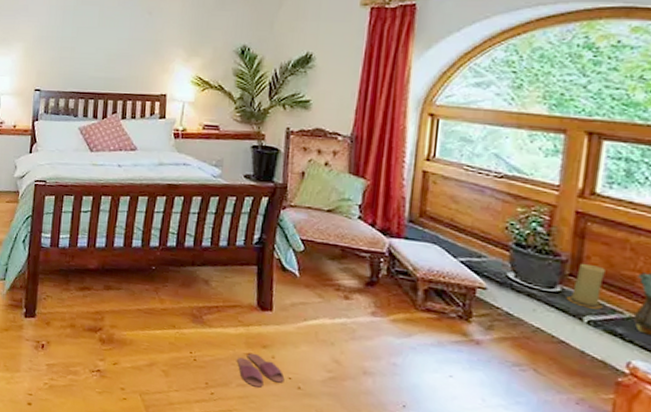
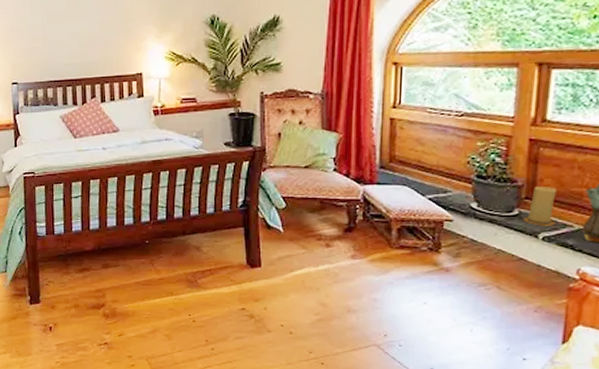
slippers: present [237,353,285,388] -> none [233,307,277,338]

